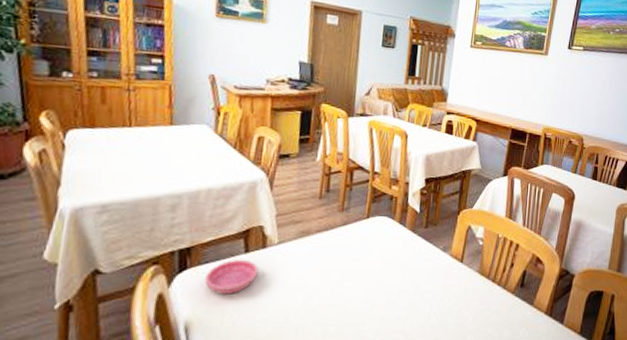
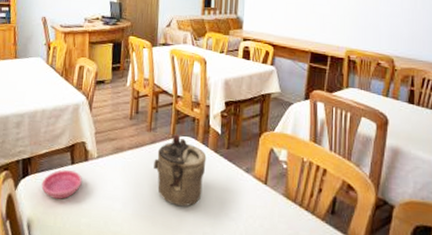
teapot: none [345,214,403,292] -> present [154,134,207,207]

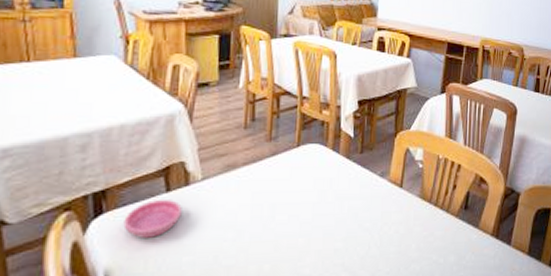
teapot: present [154,134,207,207] -> none [275,142,338,225]

